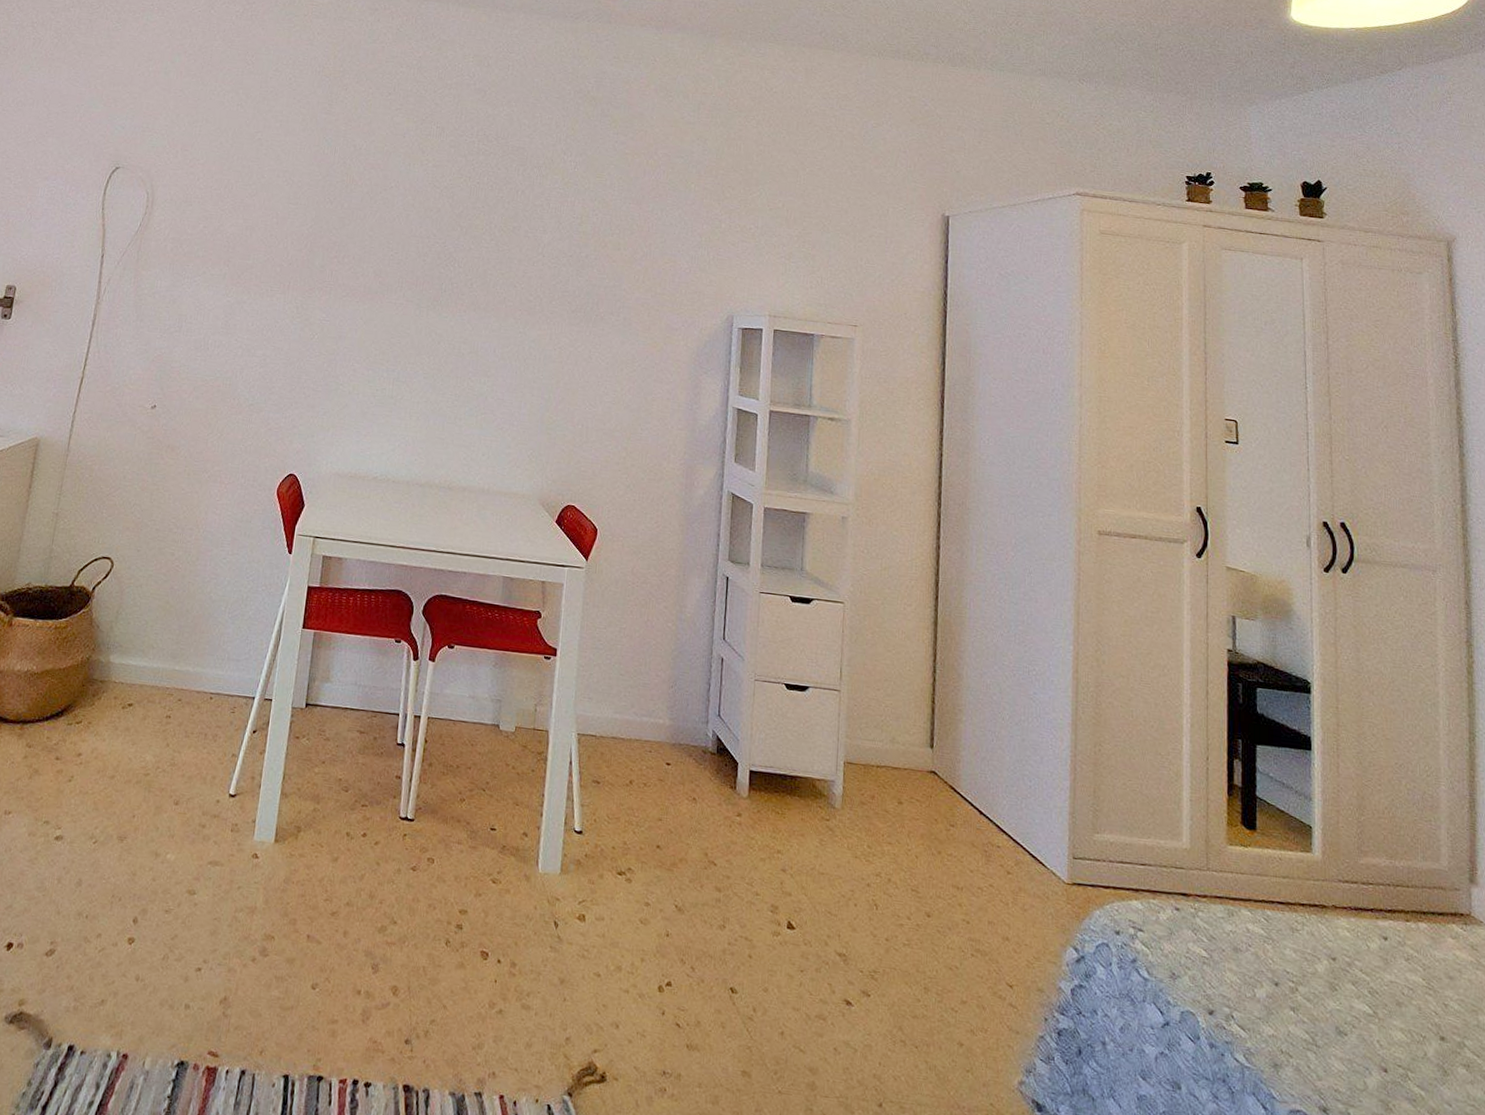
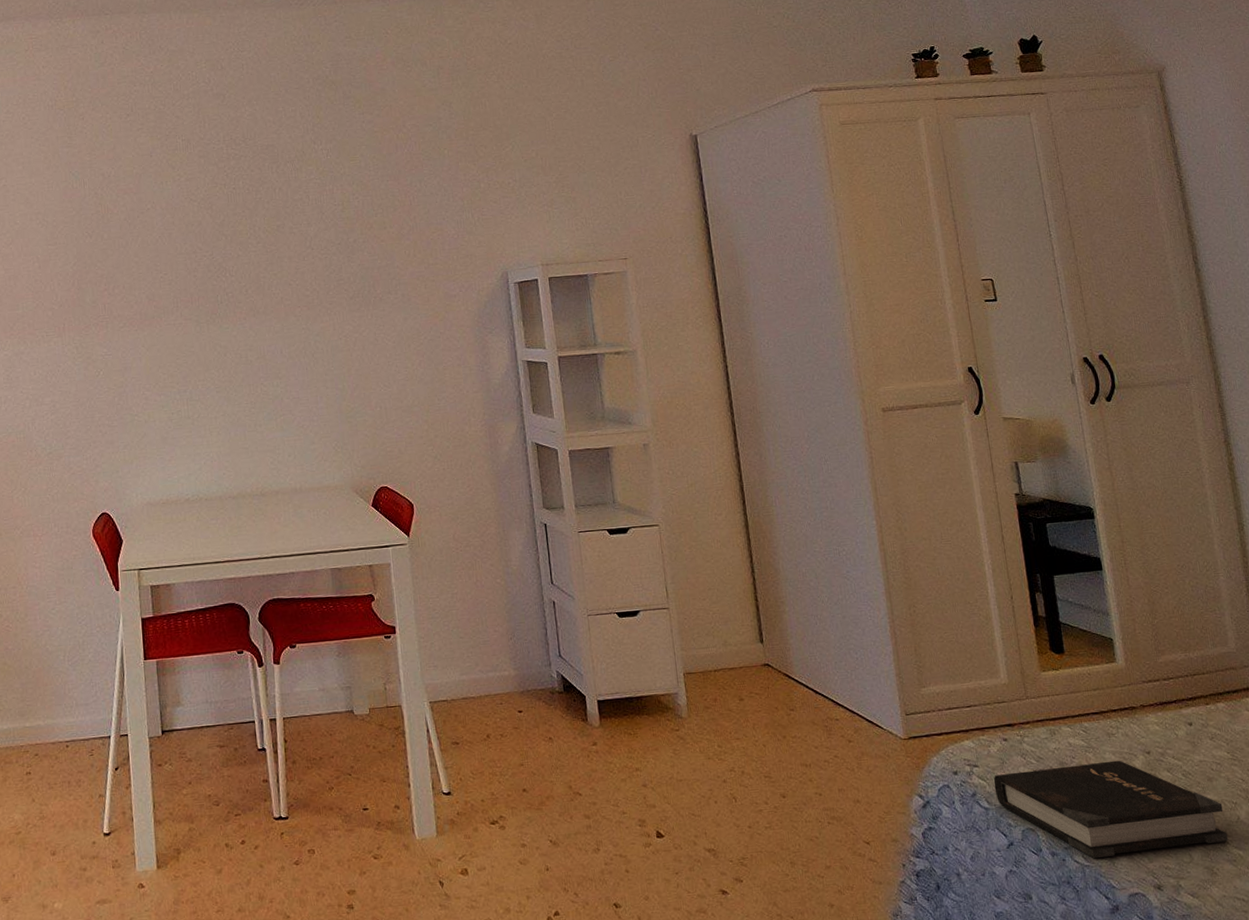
hardback book: none [1157,945,1411,1077] -> present [993,760,1229,858]

